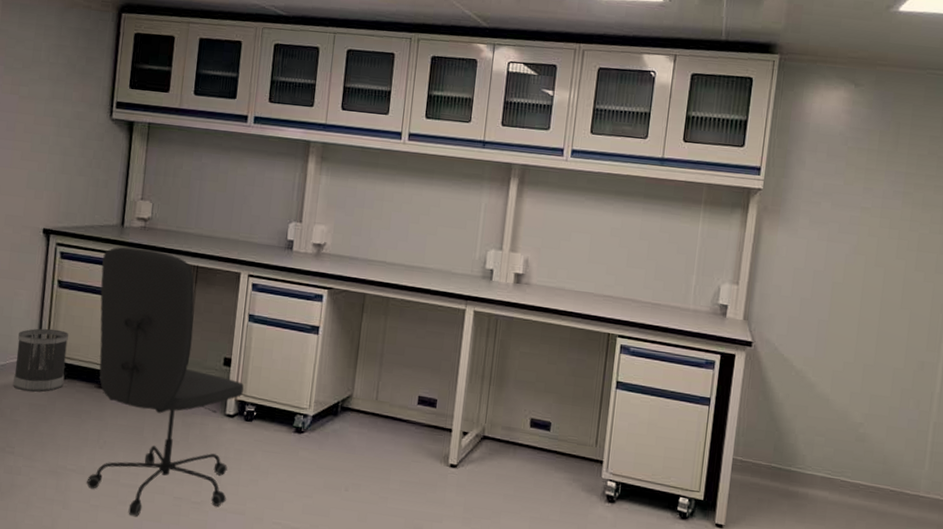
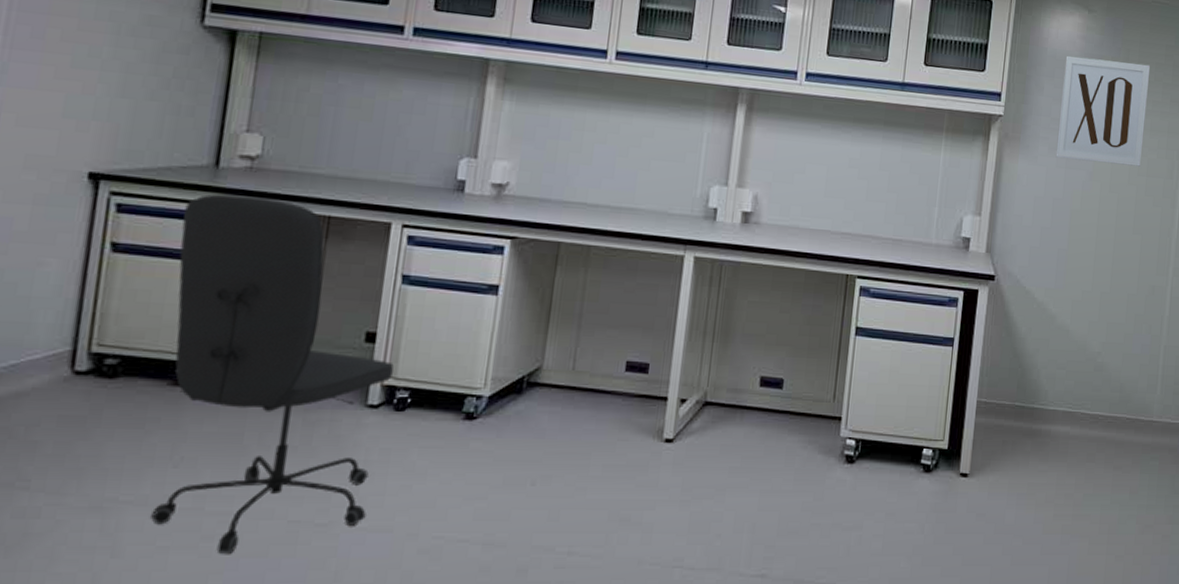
wastebasket: present [13,328,68,392] -> none [30,309,127,399]
wall art: none [817,130,924,241] -> present [1056,55,1151,167]

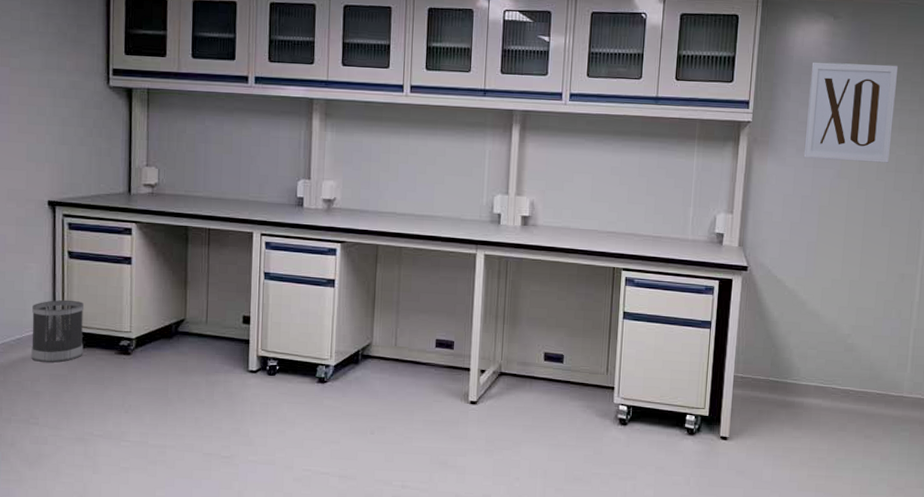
wastebasket: none [30,309,127,399] -> present [31,299,84,363]
office chair: present [149,194,394,554] -> none [111,214,265,475]

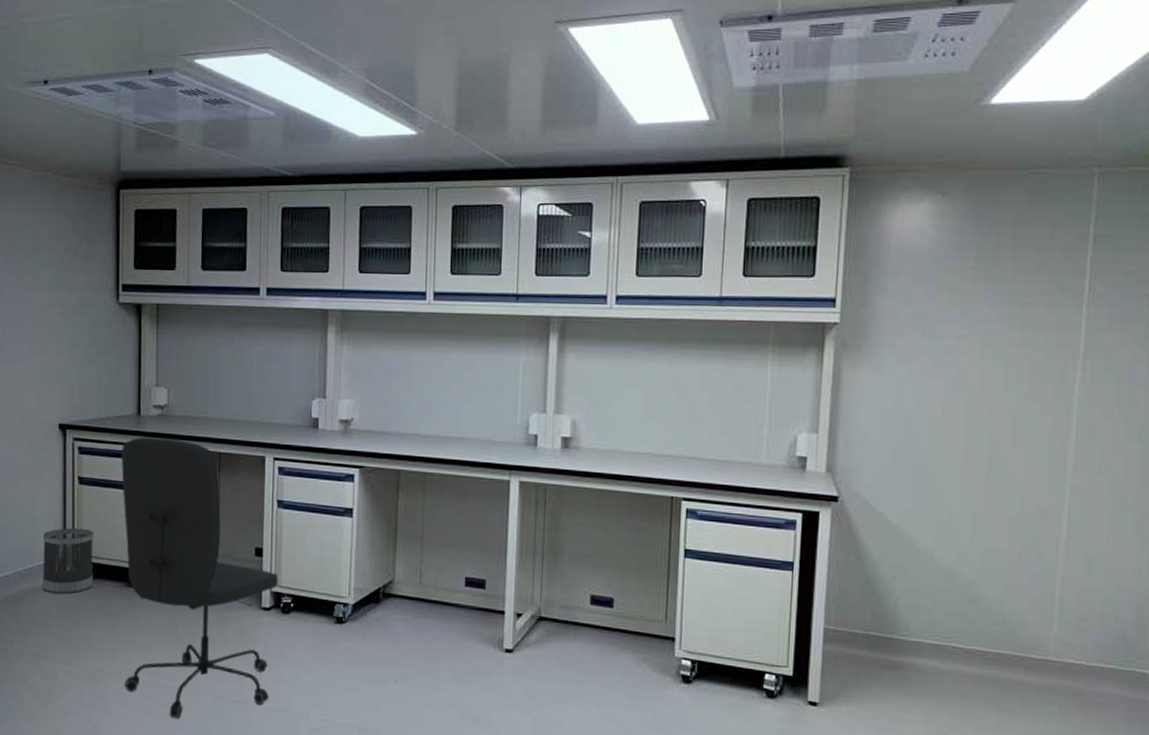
office chair: none [111,214,265,475] -> present [121,437,279,718]
wall art: present [803,62,899,163] -> none [907,249,1030,370]

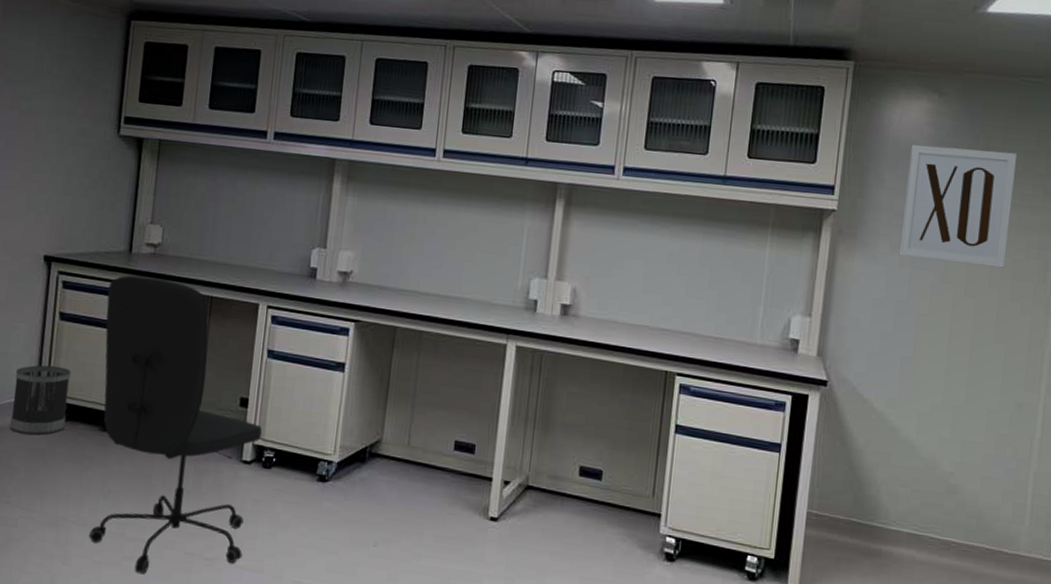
wall art: none [907,249,1030,370] -> present [899,144,1018,268]

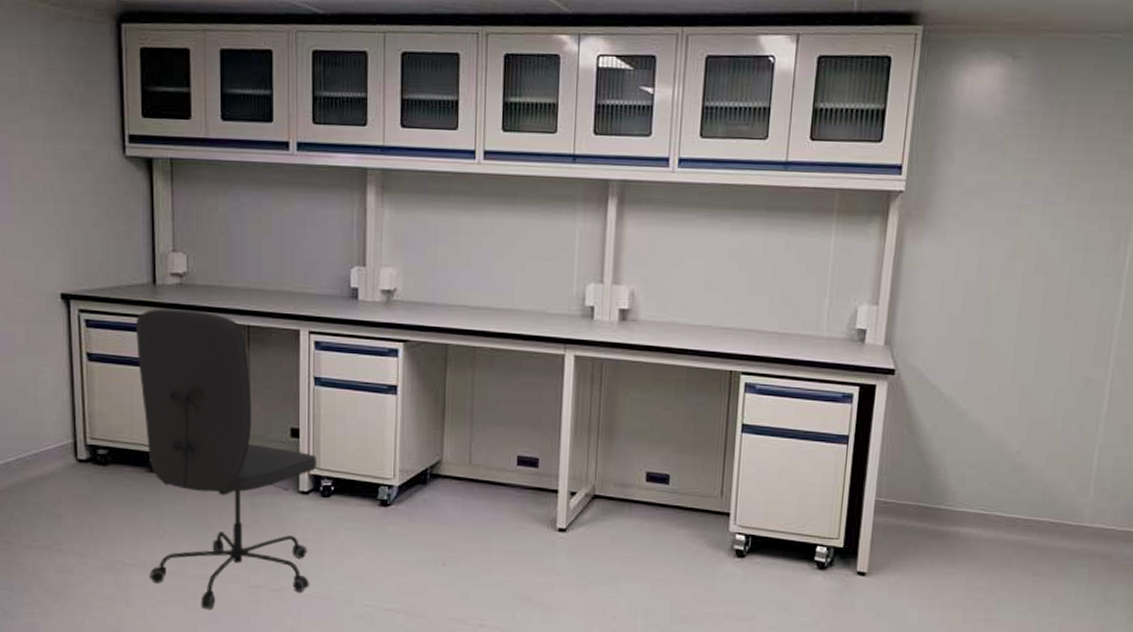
wastebasket: present [10,365,71,435] -> none [49,409,109,481]
wall art: present [899,144,1018,268] -> none [968,114,1094,241]

